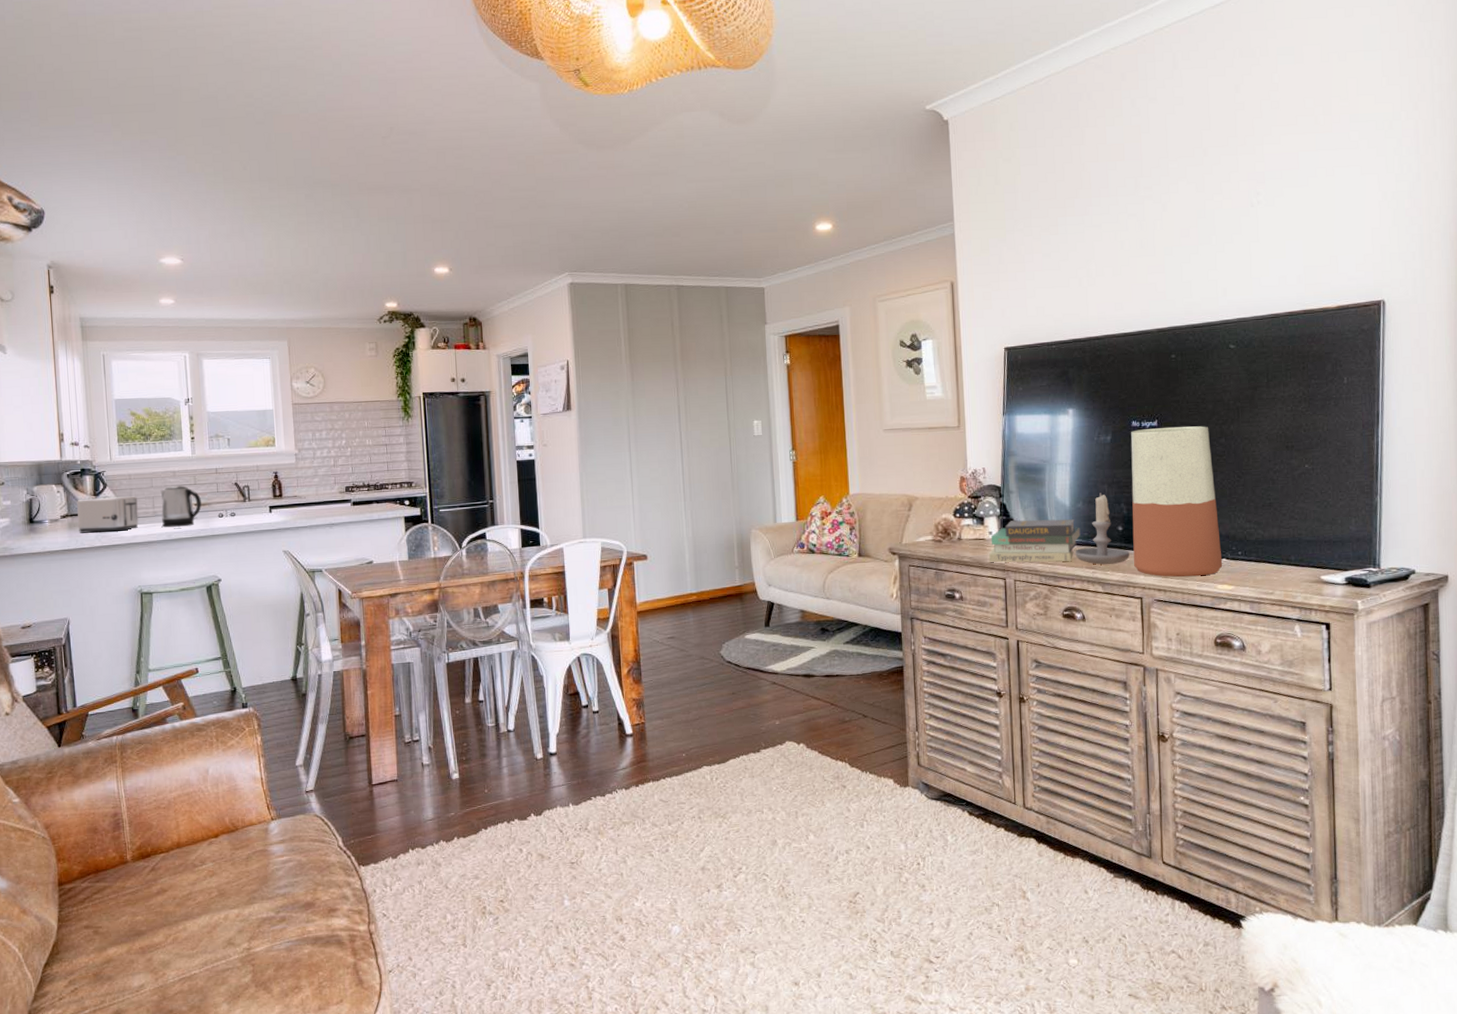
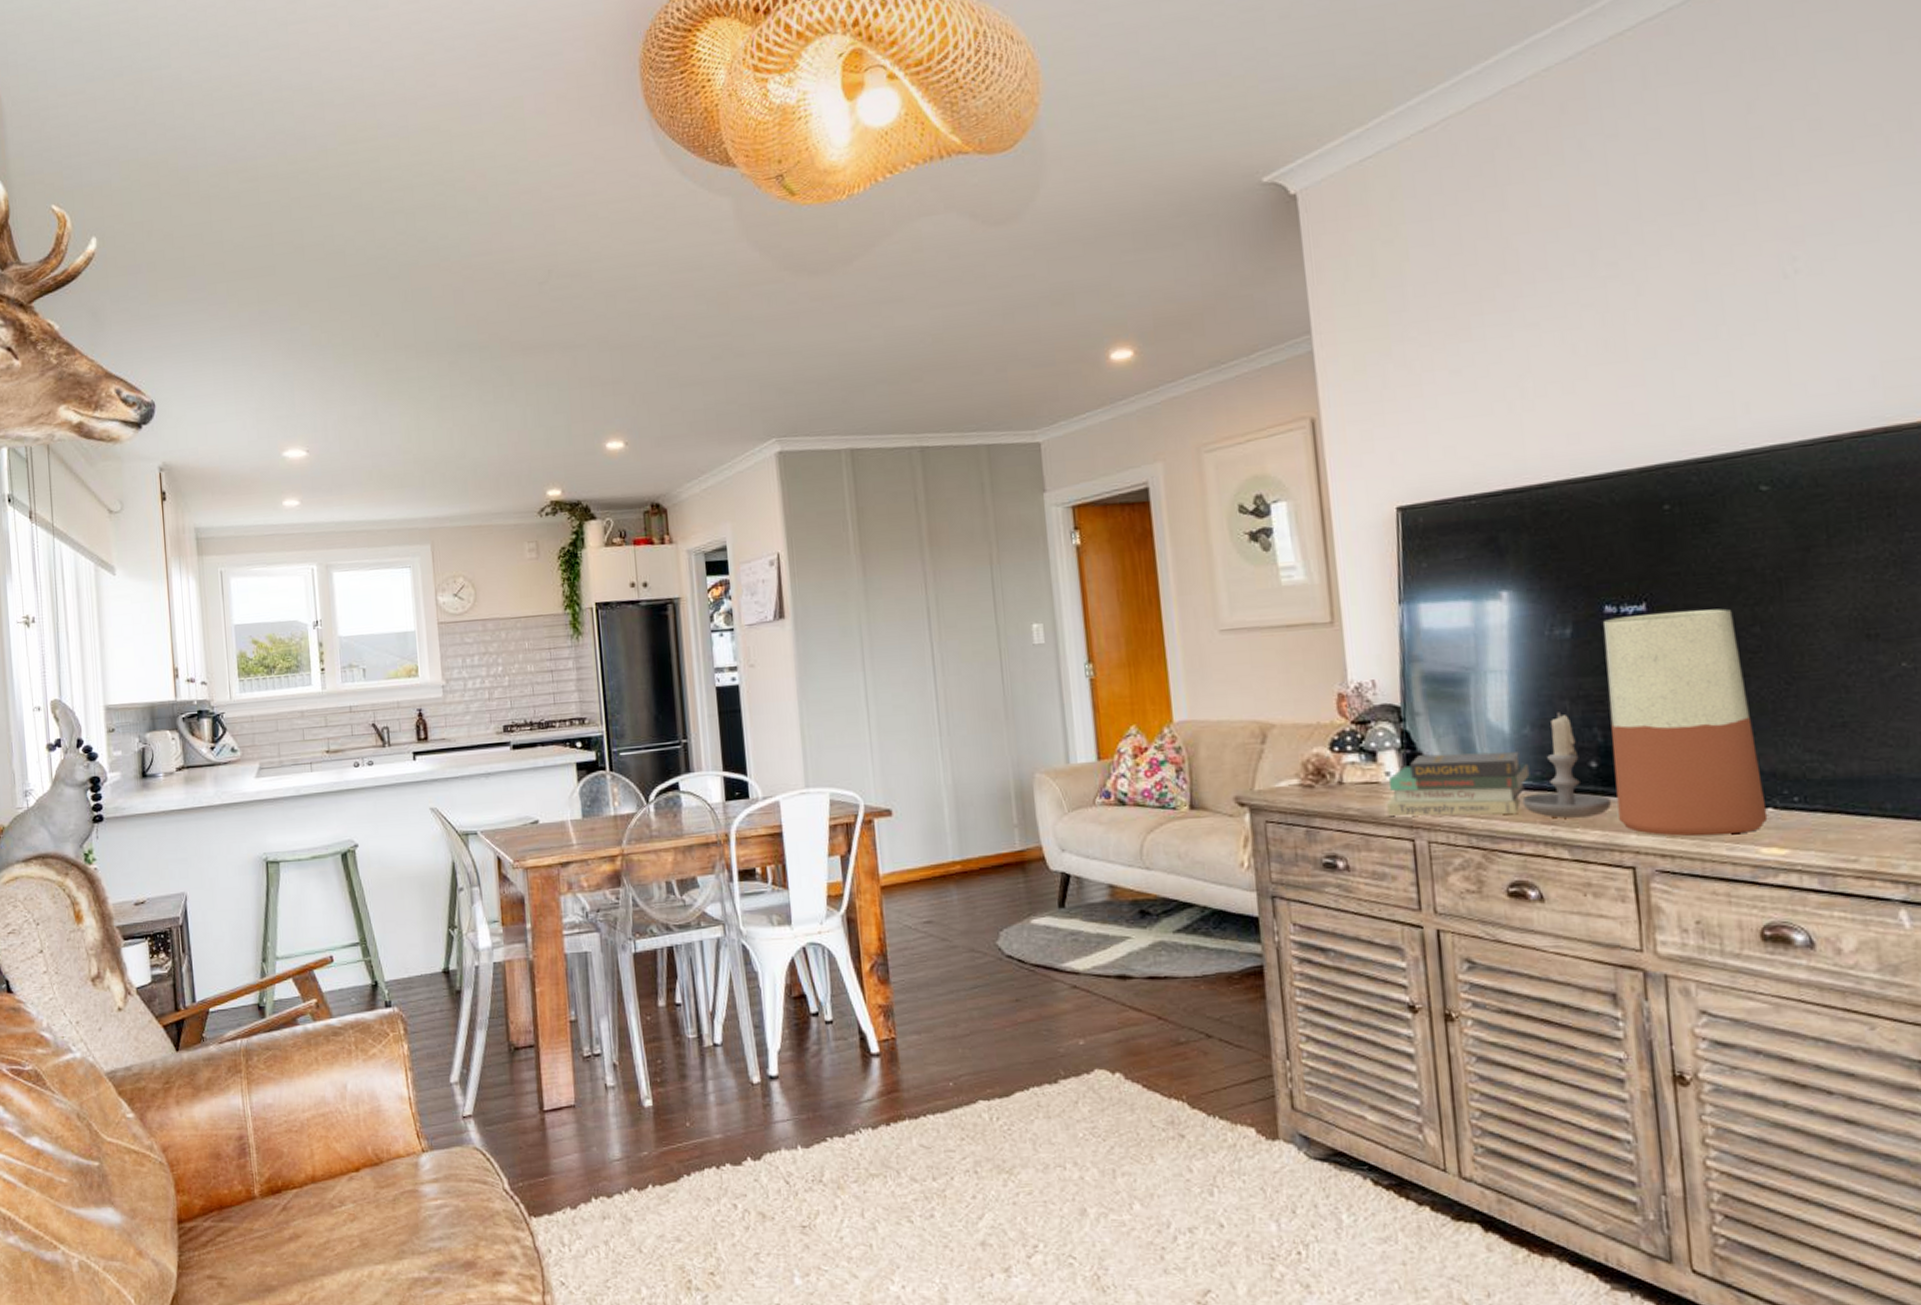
toaster: present [77,496,139,533] -> none [194,742,263,789]
kettle: present [160,485,202,528] -> none [286,728,334,781]

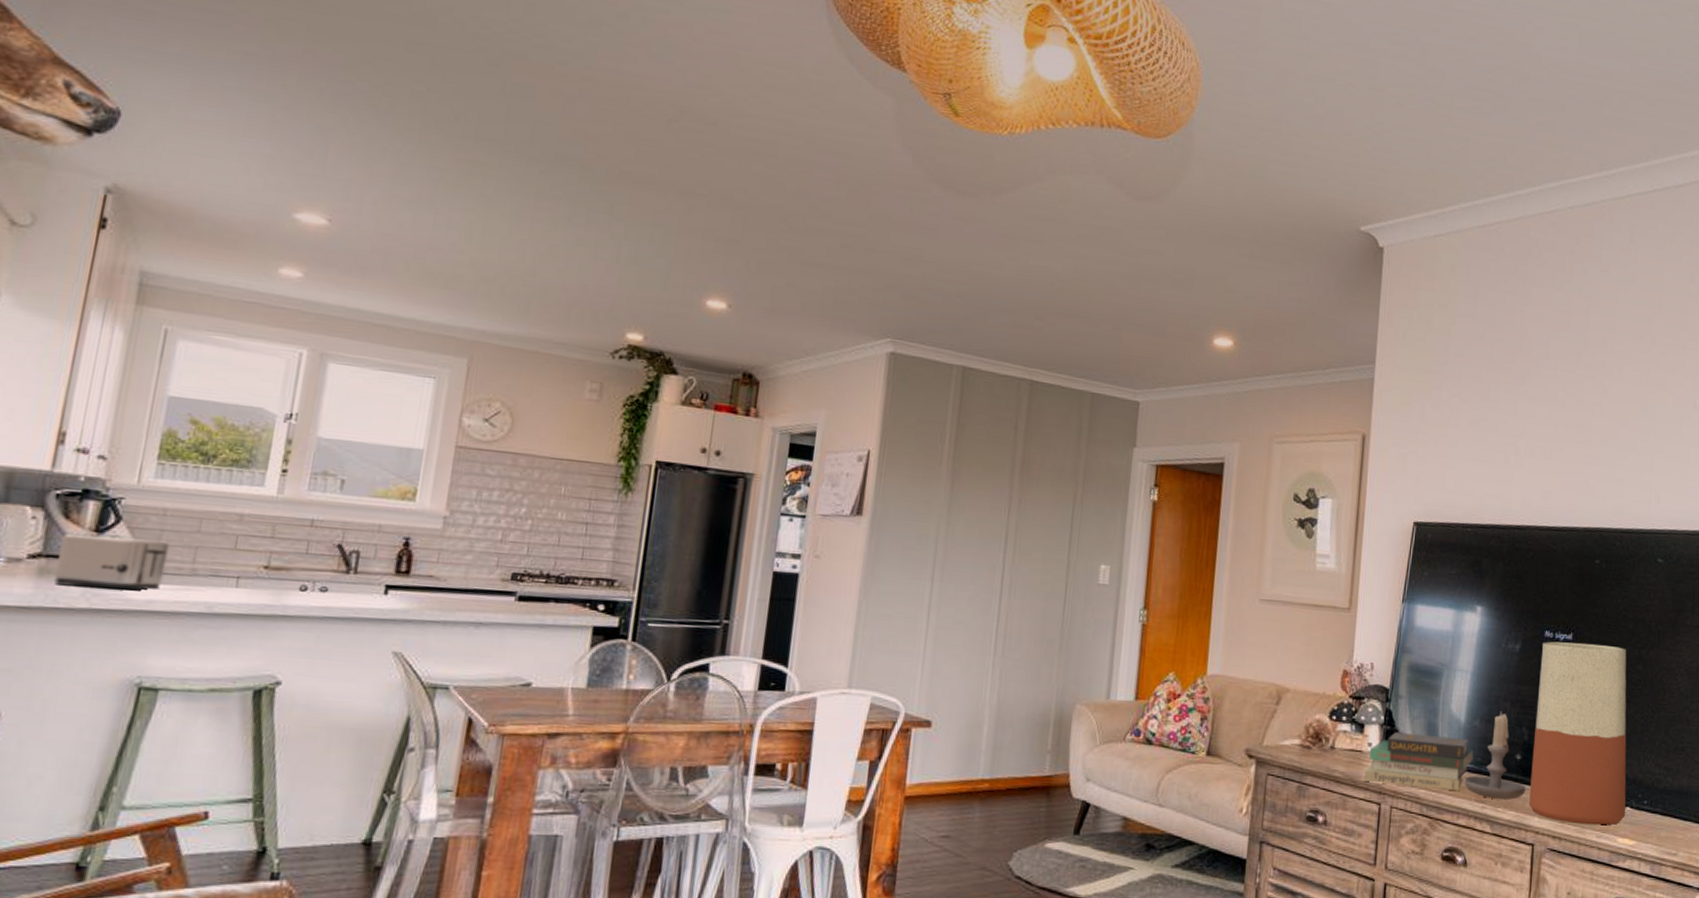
toaster: none [194,742,263,789] -> present [54,533,169,591]

